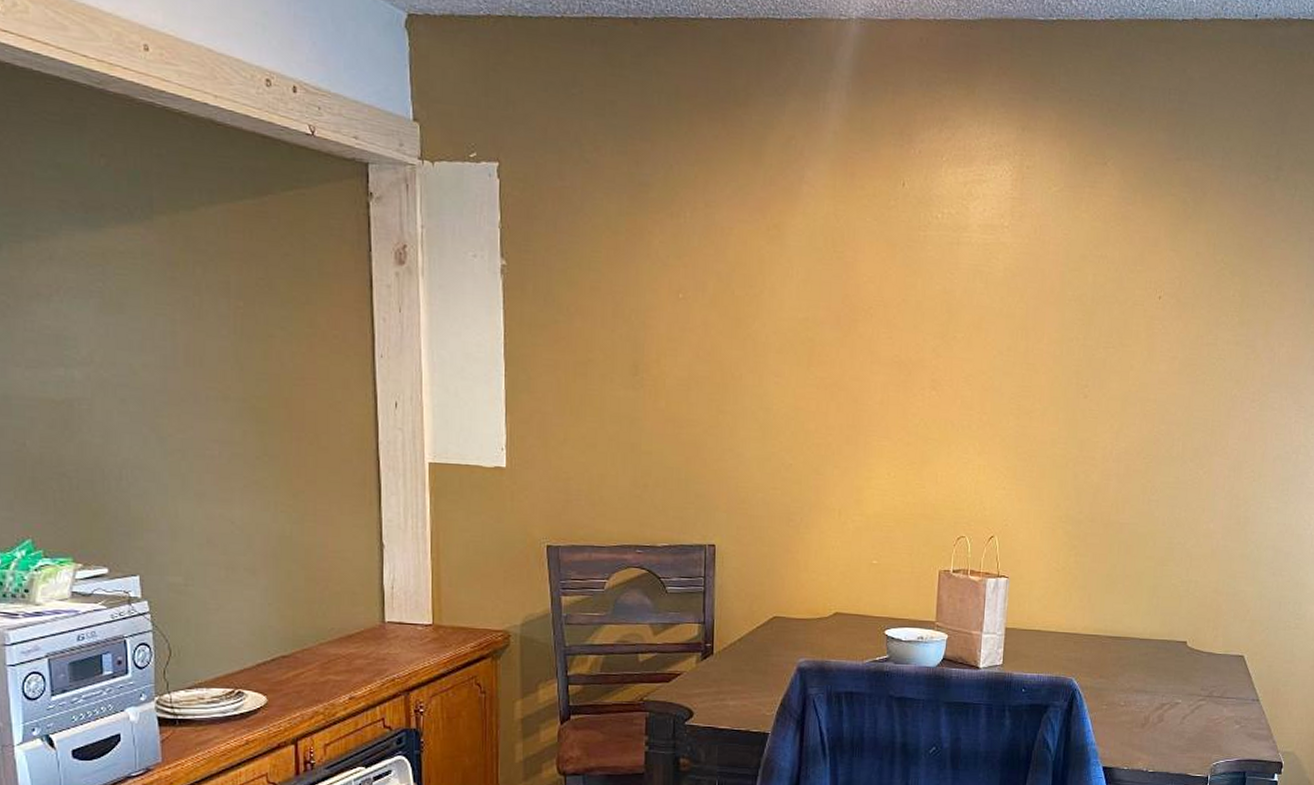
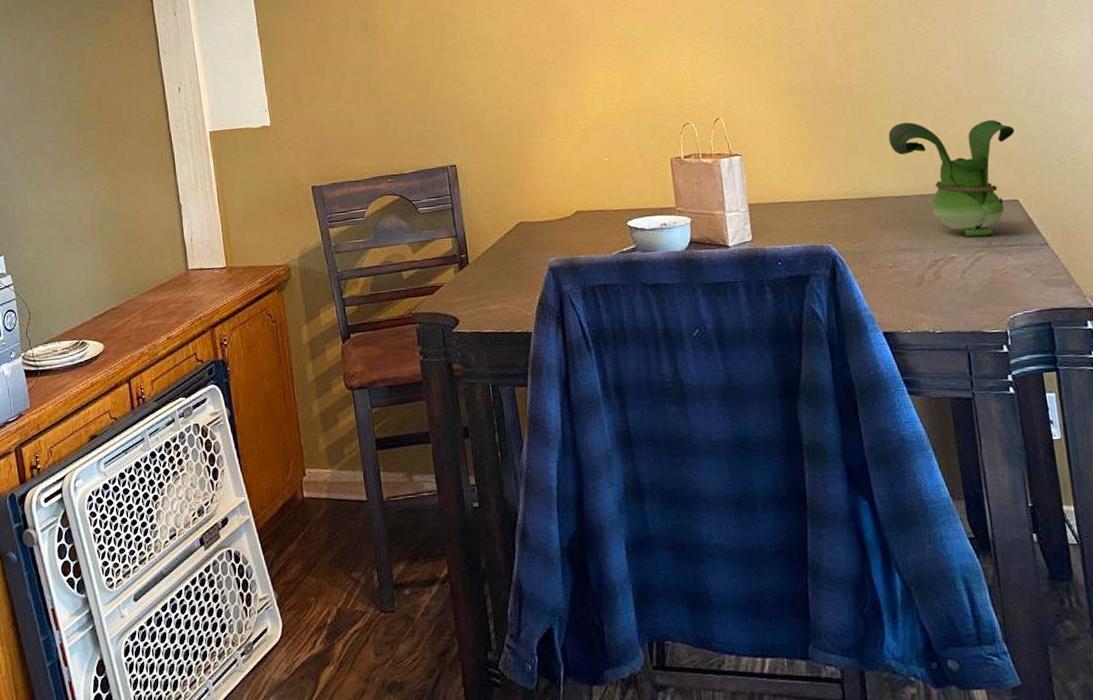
toy figurine: none [1146,567,1256,686] -> present [888,119,1015,237]

